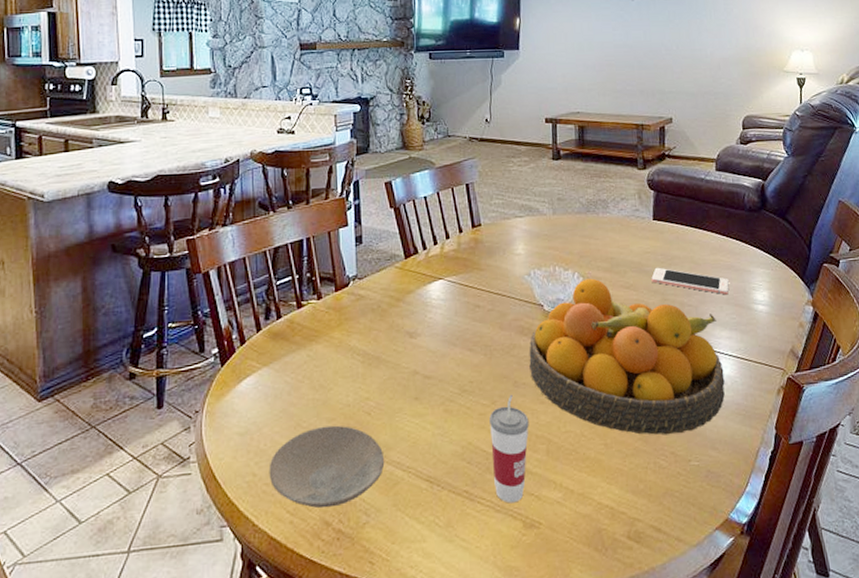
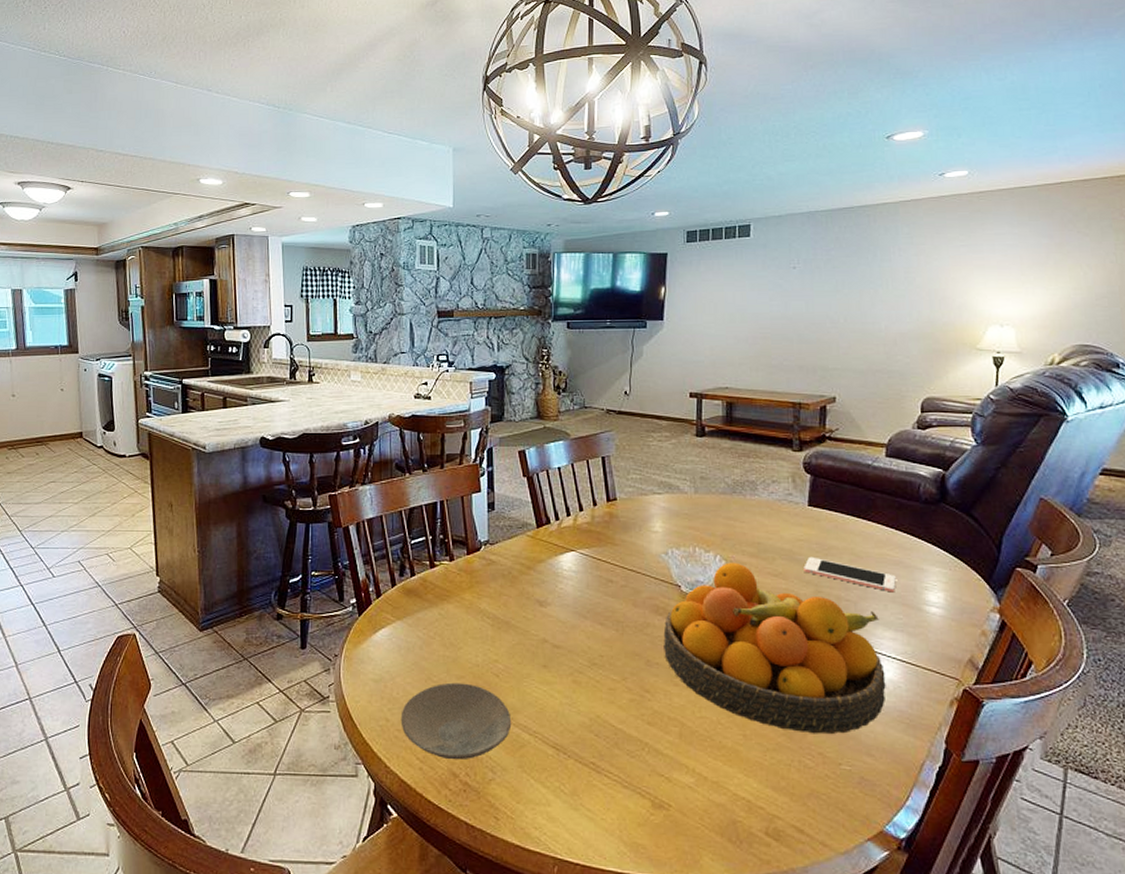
cup: present [489,394,529,503] -> none [619,672,661,781]

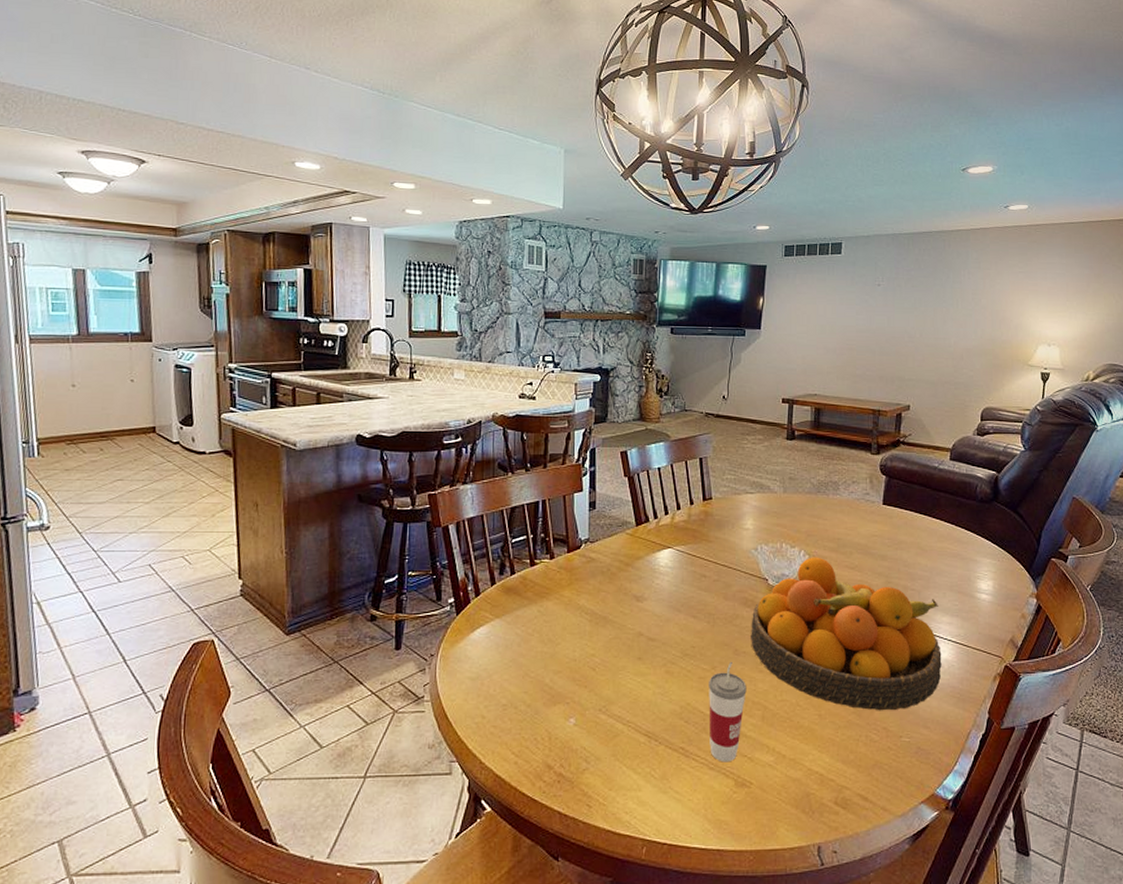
plate: present [400,682,512,760] -> none [497,677,606,753]
cup: none [619,672,661,781] -> present [709,661,747,762]
cell phone: present [803,556,896,593] -> none [877,550,954,582]

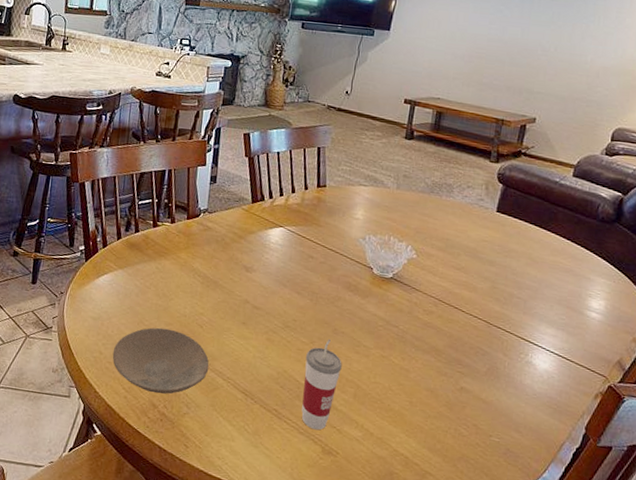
plate: none [497,677,606,753] -> present [112,327,209,394]
fruit bowl: present [751,557,942,711] -> none [350,253,544,411]

